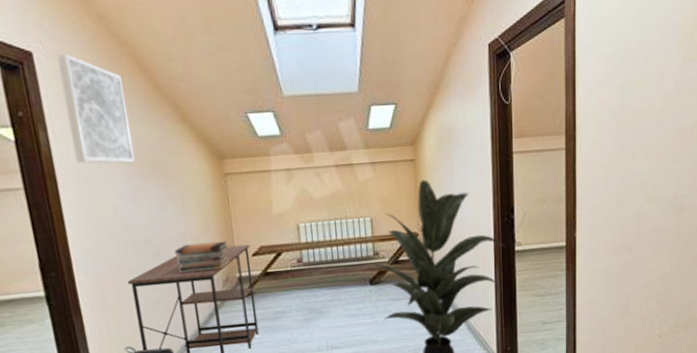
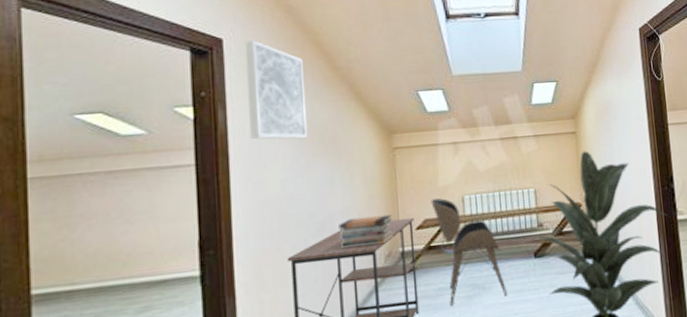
chair: none [265,226,343,328] -> present [431,198,507,306]

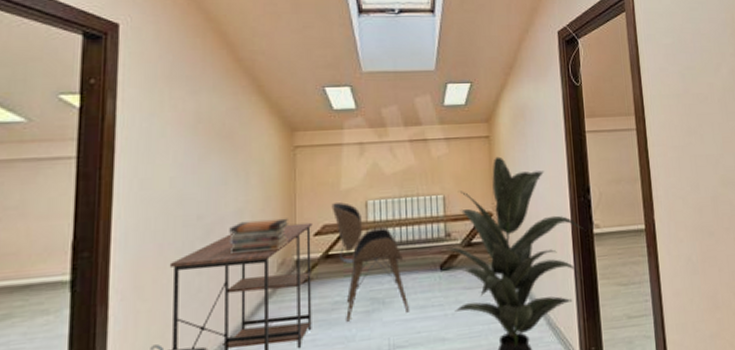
wall art: present [244,40,308,140] -> none [140,27,204,134]

